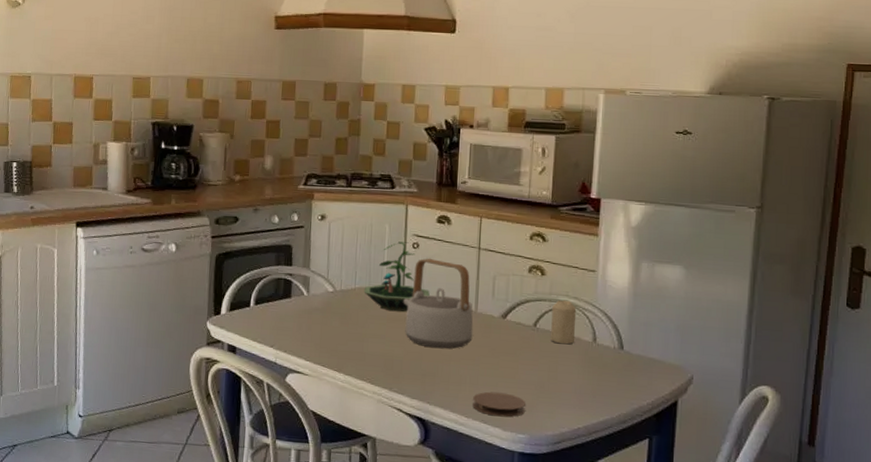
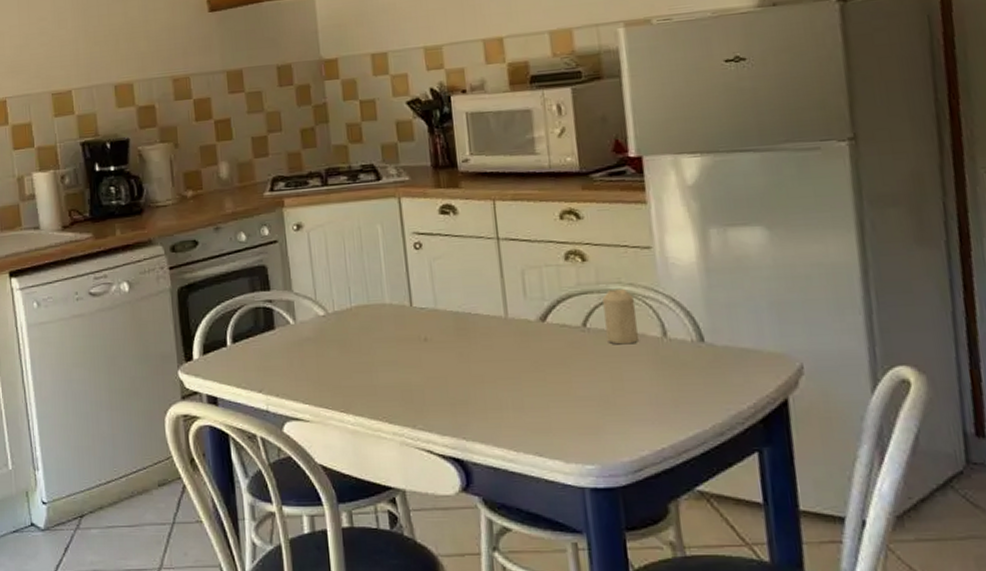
terrarium: present [364,242,431,312] -> none [362,243,446,331]
teapot: present [403,258,473,349] -> none [413,258,508,370]
coaster: present [473,391,525,417] -> none [520,415,590,446]

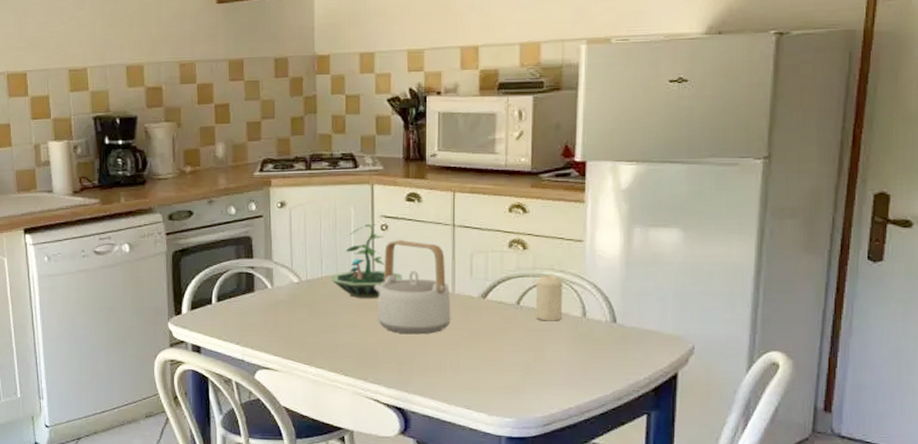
terrarium: none [362,243,446,331] -> present [331,224,403,299]
teapot: none [413,258,508,370] -> present [374,239,451,335]

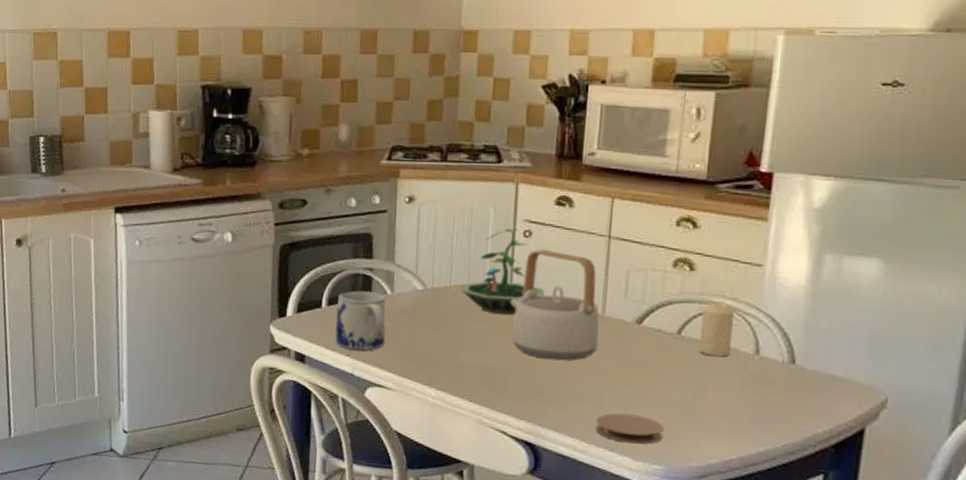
mug: none [226,287,269,339] -> present [335,291,386,351]
coaster: none [454,376,511,401] -> present [596,413,664,444]

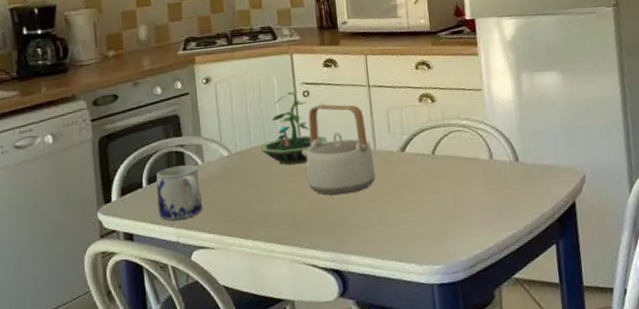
coaster: present [596,413,664,444] -> none [385,226,437,253]
candle: present [699,301,735,357] -> none [447,122,472,167]

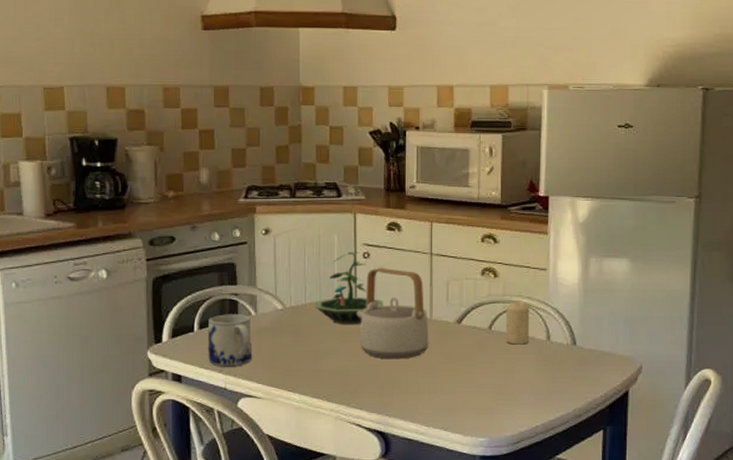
candle: none [447,122,472,167] -> present [506,300,530,345]

